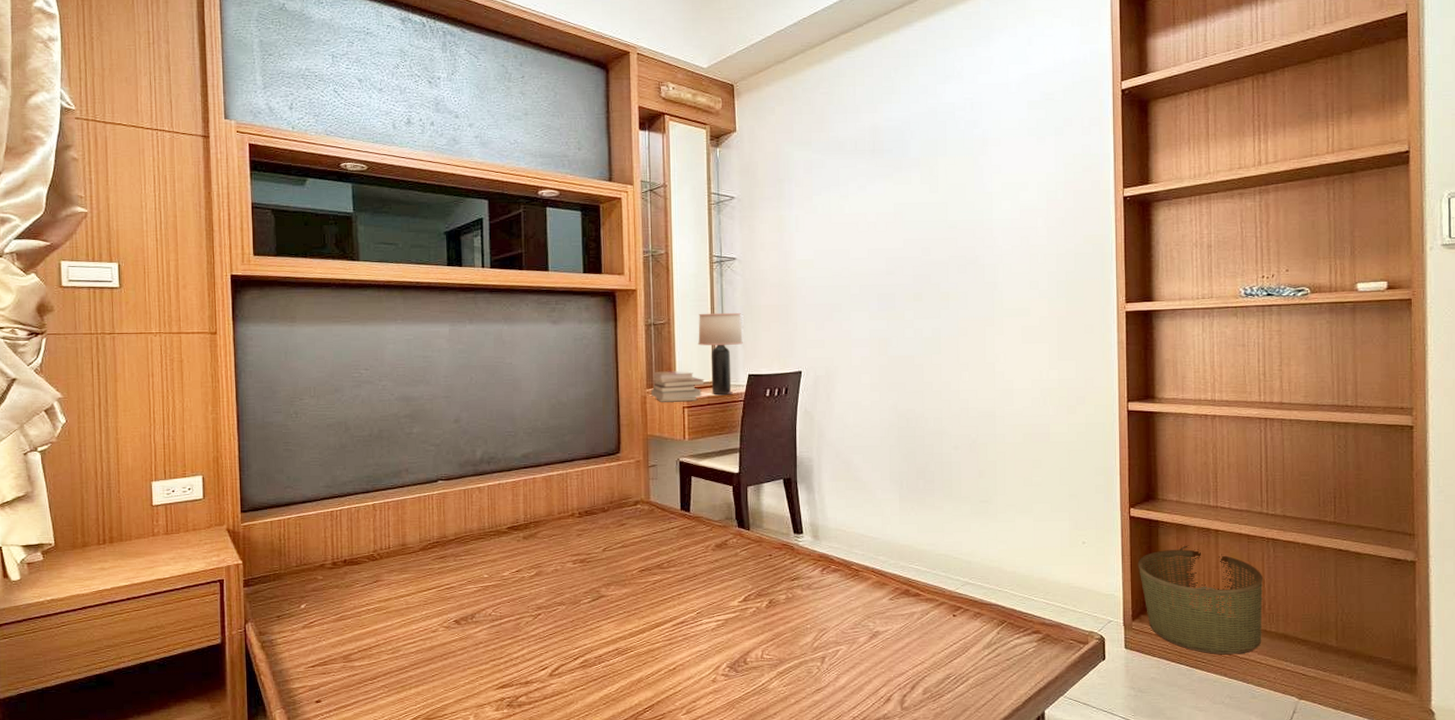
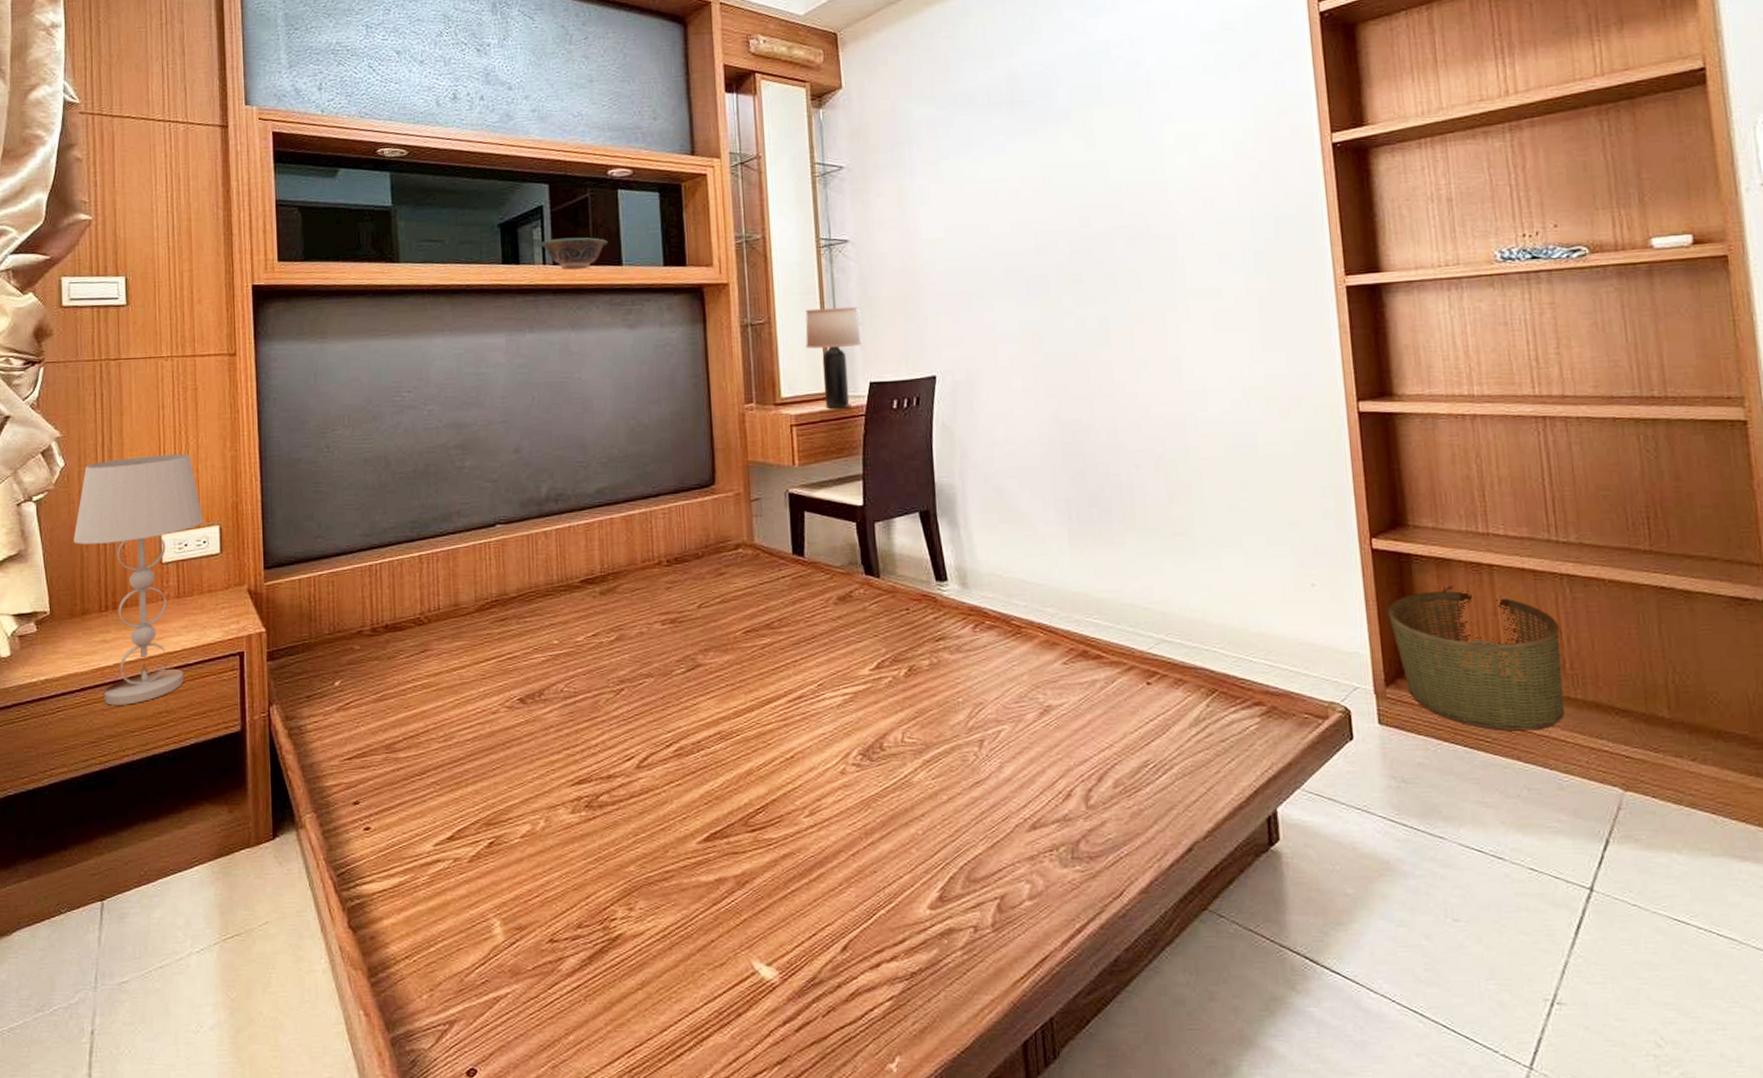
table lamp: none [74,415,188,622] -> present [73,454,203,706]
decorative bowl: none [480,246,537,273] -> present [540,237,608,270]
books: present [651,370,705,402] -> none [751,380,816,420]

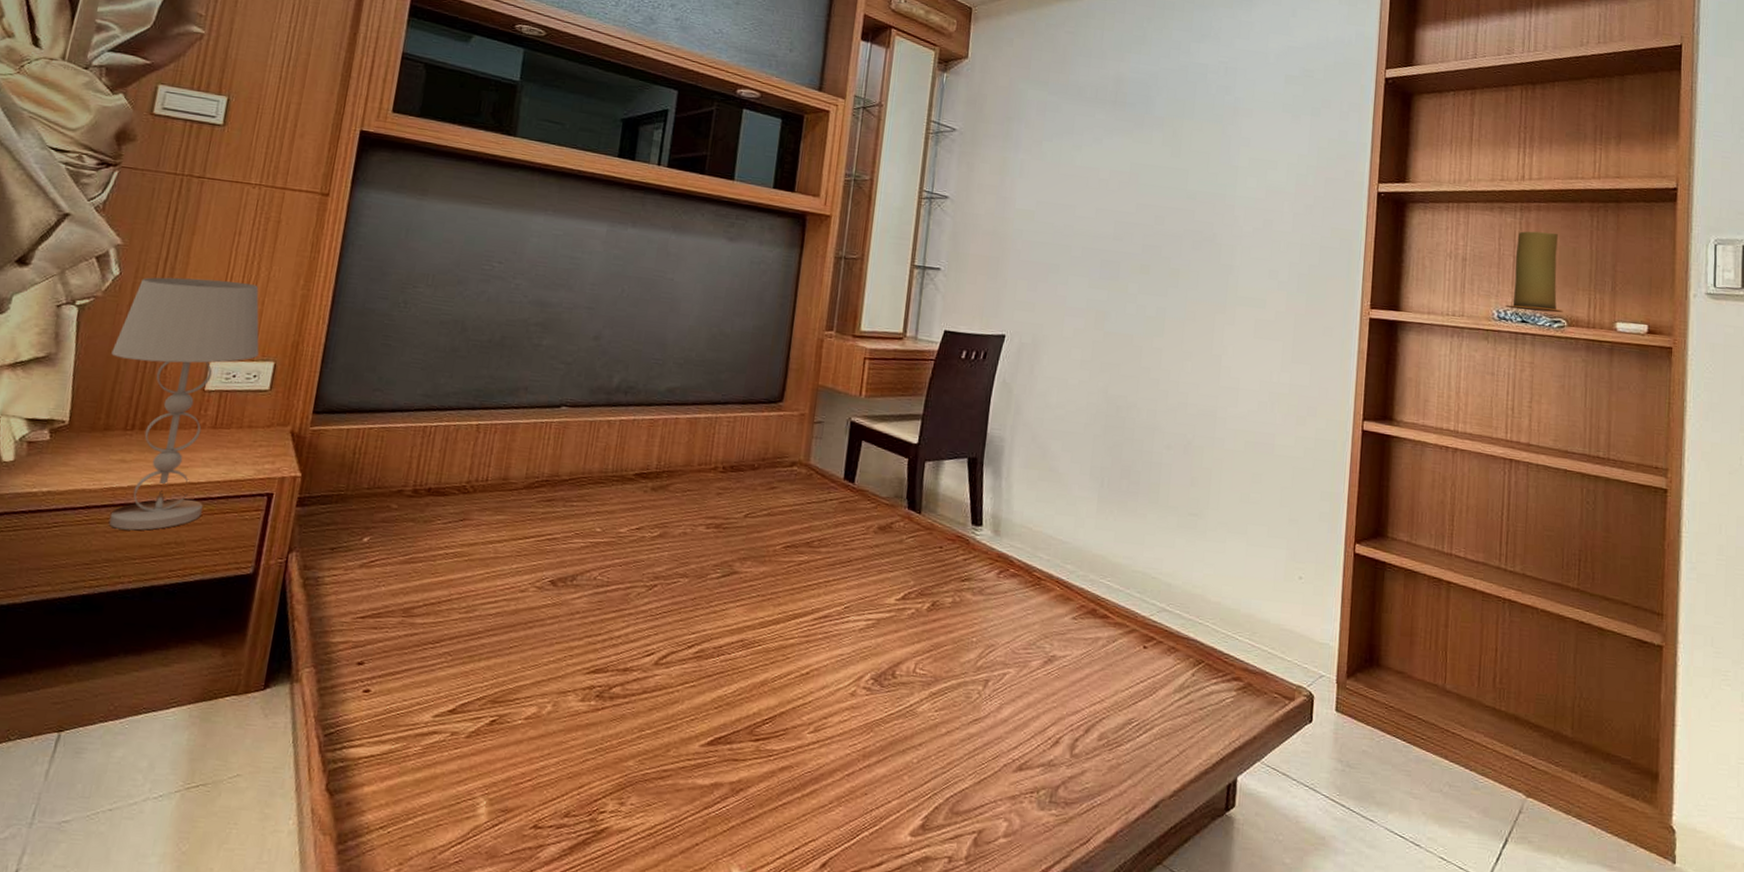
decorative bowl: present [540,237,608,270] -> none [658,143,725,177]
table lamp: present [805,306,861,409] -> none [891,253,946,351]
basket: present [1387,585,1565,731] -> none [1358,595,1497,734]
candle: none [1508,148,1582,246] -> present [1505,231,1563,313]

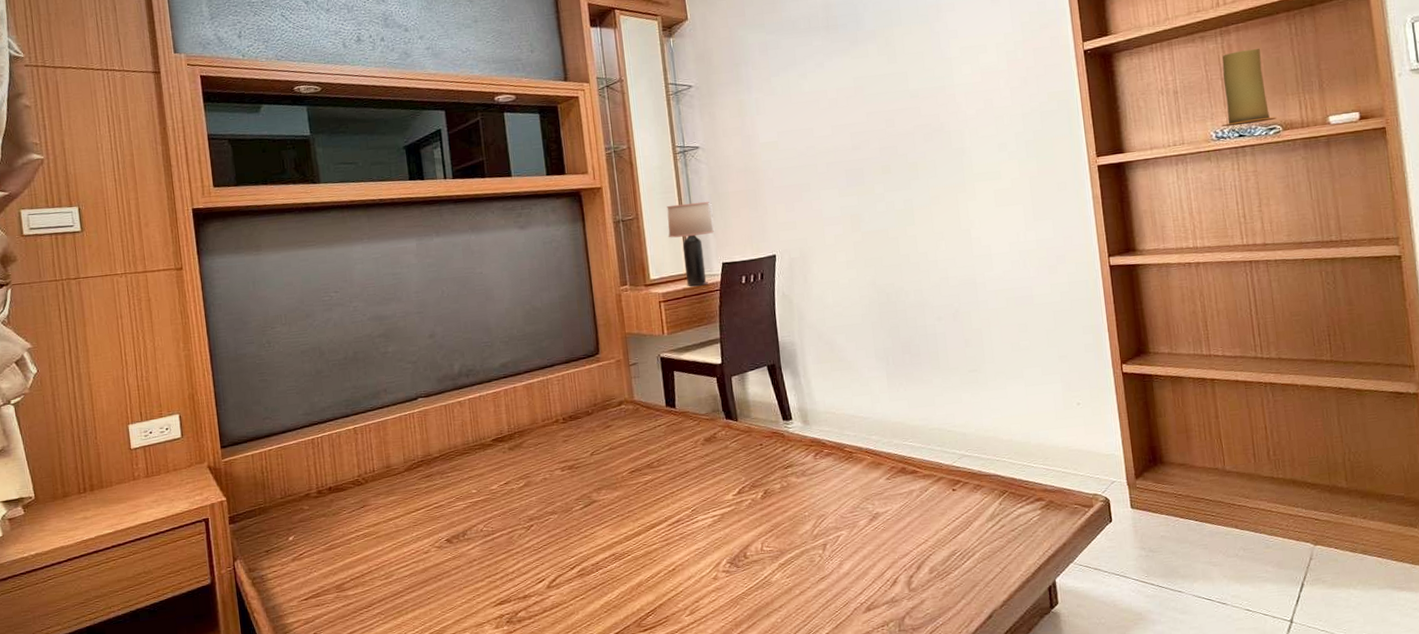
table lamp: present [108,277,259,531] -> none [50,355,165,572]
table lamp: none [891,253,946,351] -> present [667,201,714,286]

